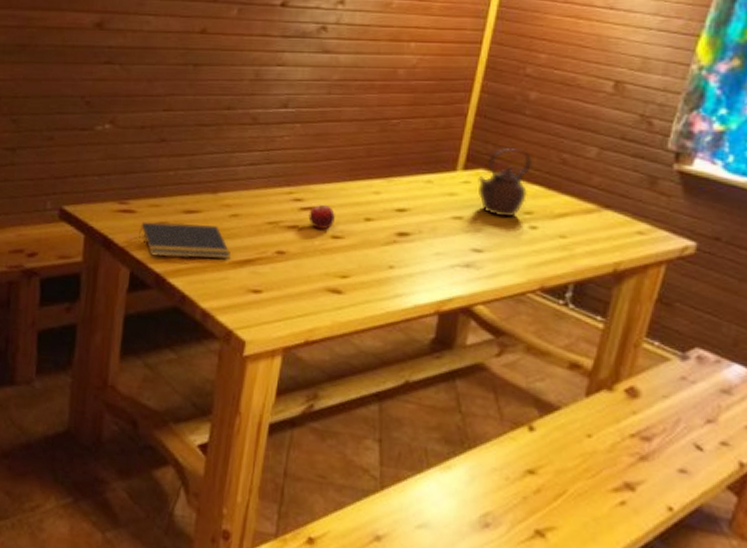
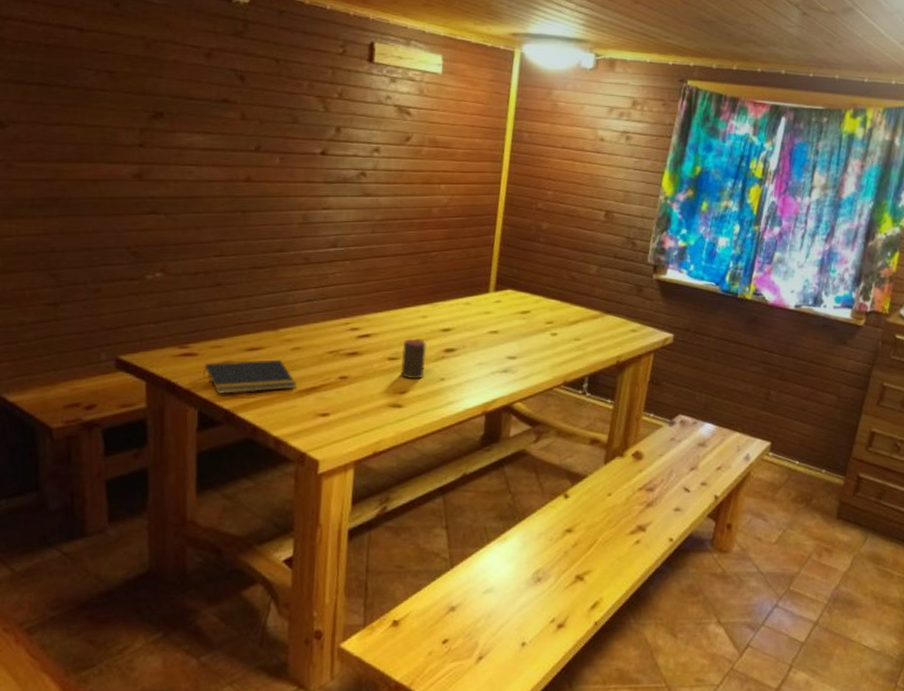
fruit: present [308,205,335,229] -> none [365,332,389,353]
cup: none [344,216,378,264] -> present [401,338,427,380]
teapot: present [478,148,532,218] -> none [507,271,548,328]

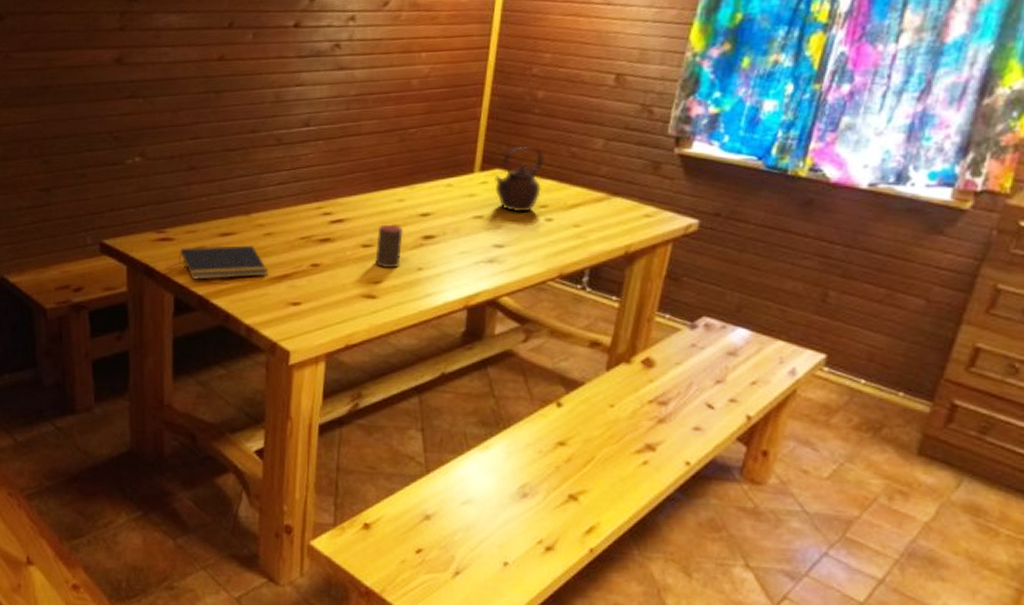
teapot: none [507,271,548,328] -> present [494,147,543,213]

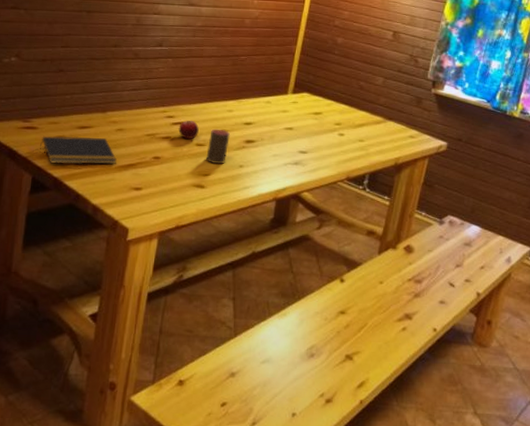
fruit: none [338,217,363,239] -> present [178,121,199,139]
teapot: present [494,147,543,213] -> none [303,78,340,128]

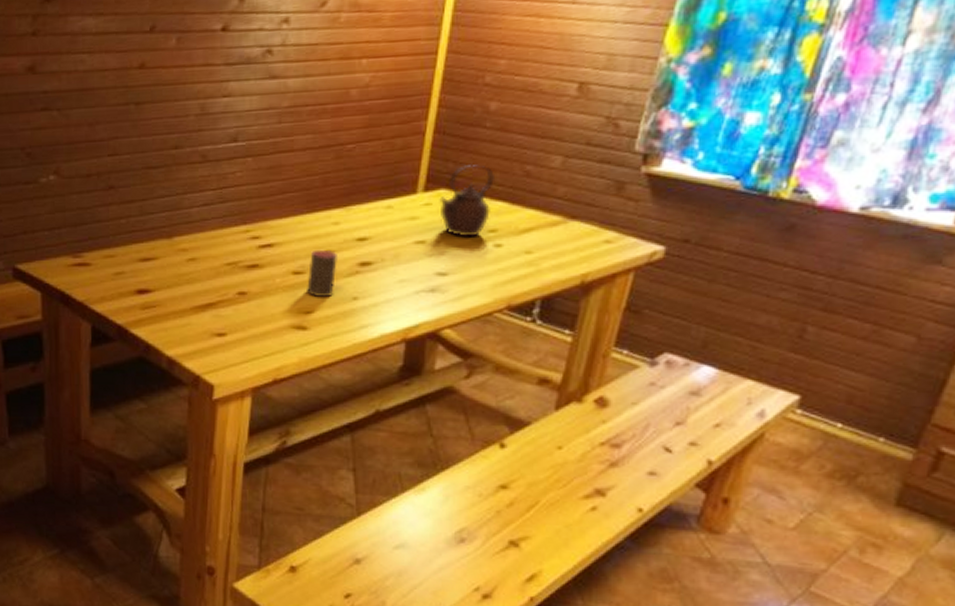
notepad: present [40,136,117,165] -> none [96,271,191,308]
fruit: present [178,121,199,139] -> none [267,241,295,266]
teapot: none [303,78,340,128] -> present [439,165,494,238]

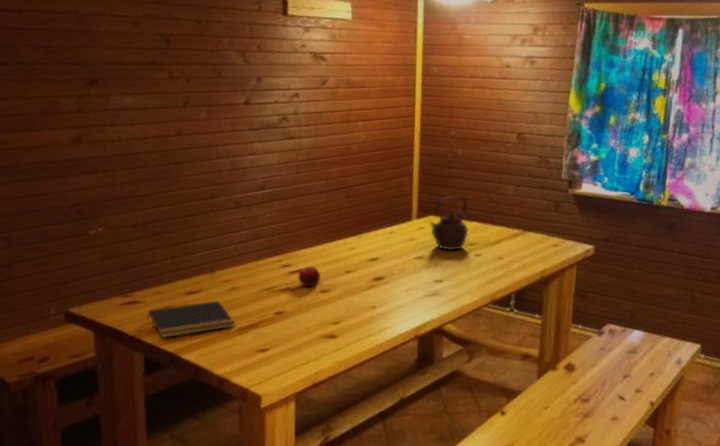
notepad: none [96,271,191,308] -> present [147,301,235,338]
fruit: none [267,241,295,266] -> present [297,266,321,287]
cup: present [307,249,339,298] -> none [333,270,357,310]

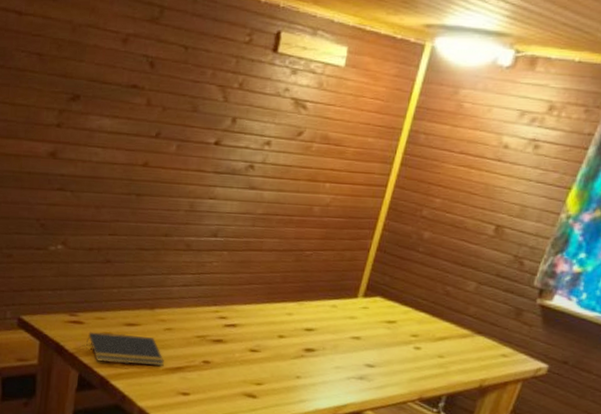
fruit: present [297,266,321,287] -> none [231,323,254,344]
teapot: present [429,196,469,252] -> none [374,280,421,339]

